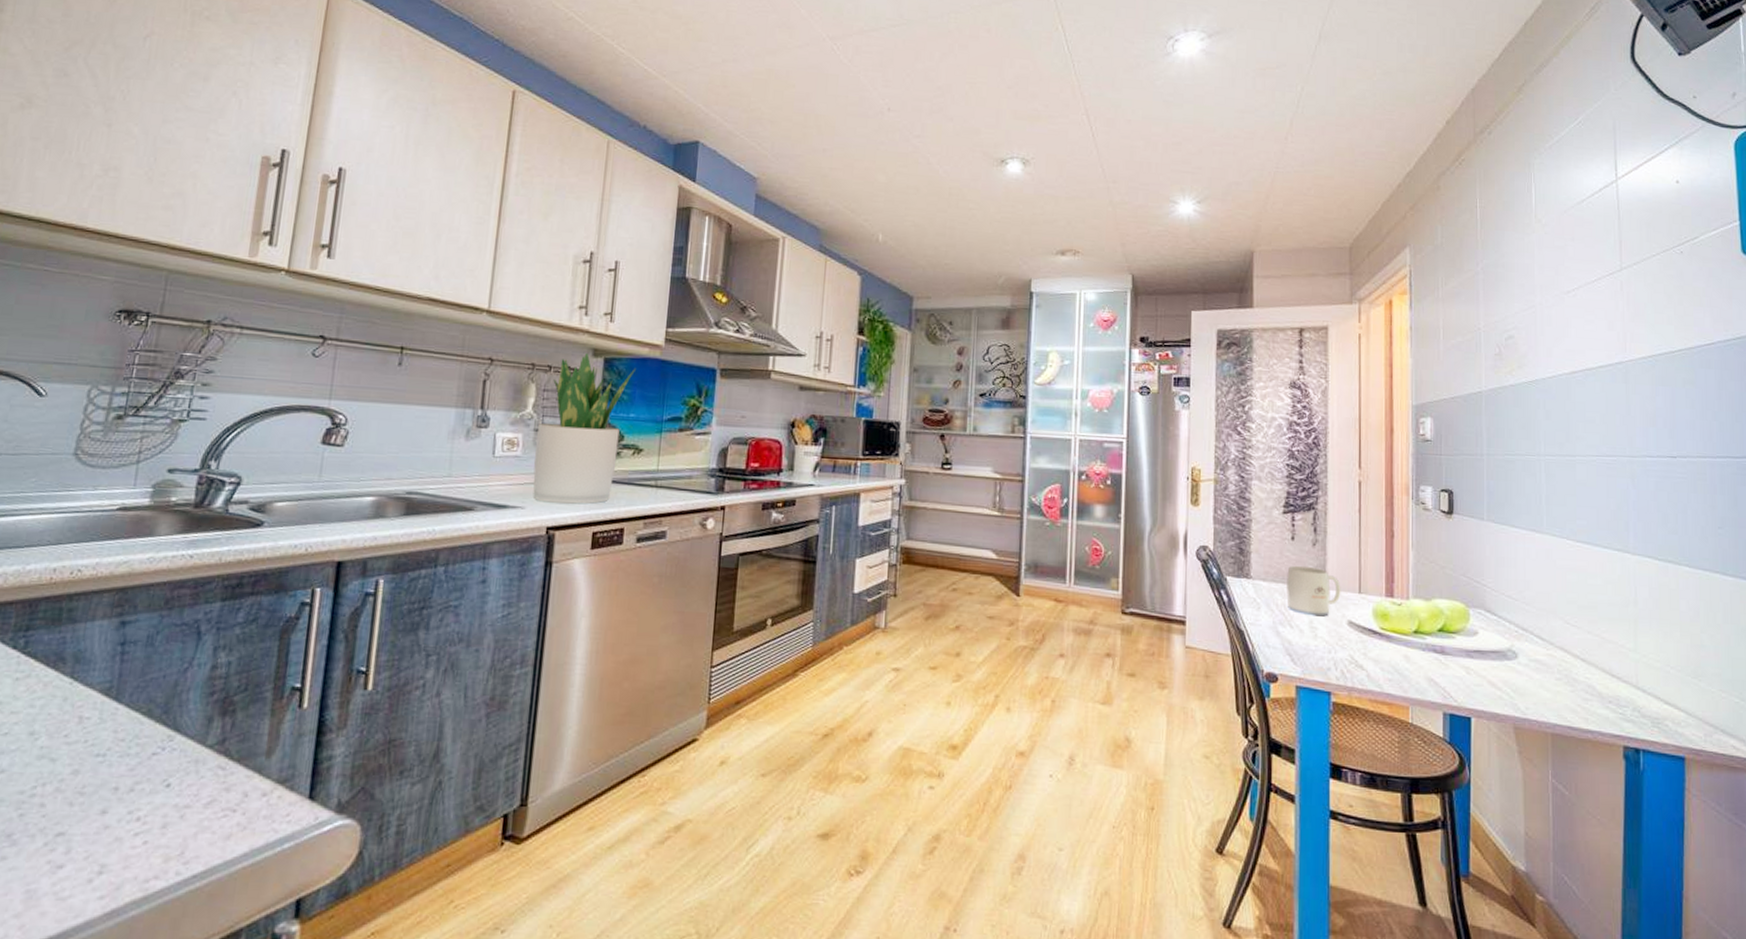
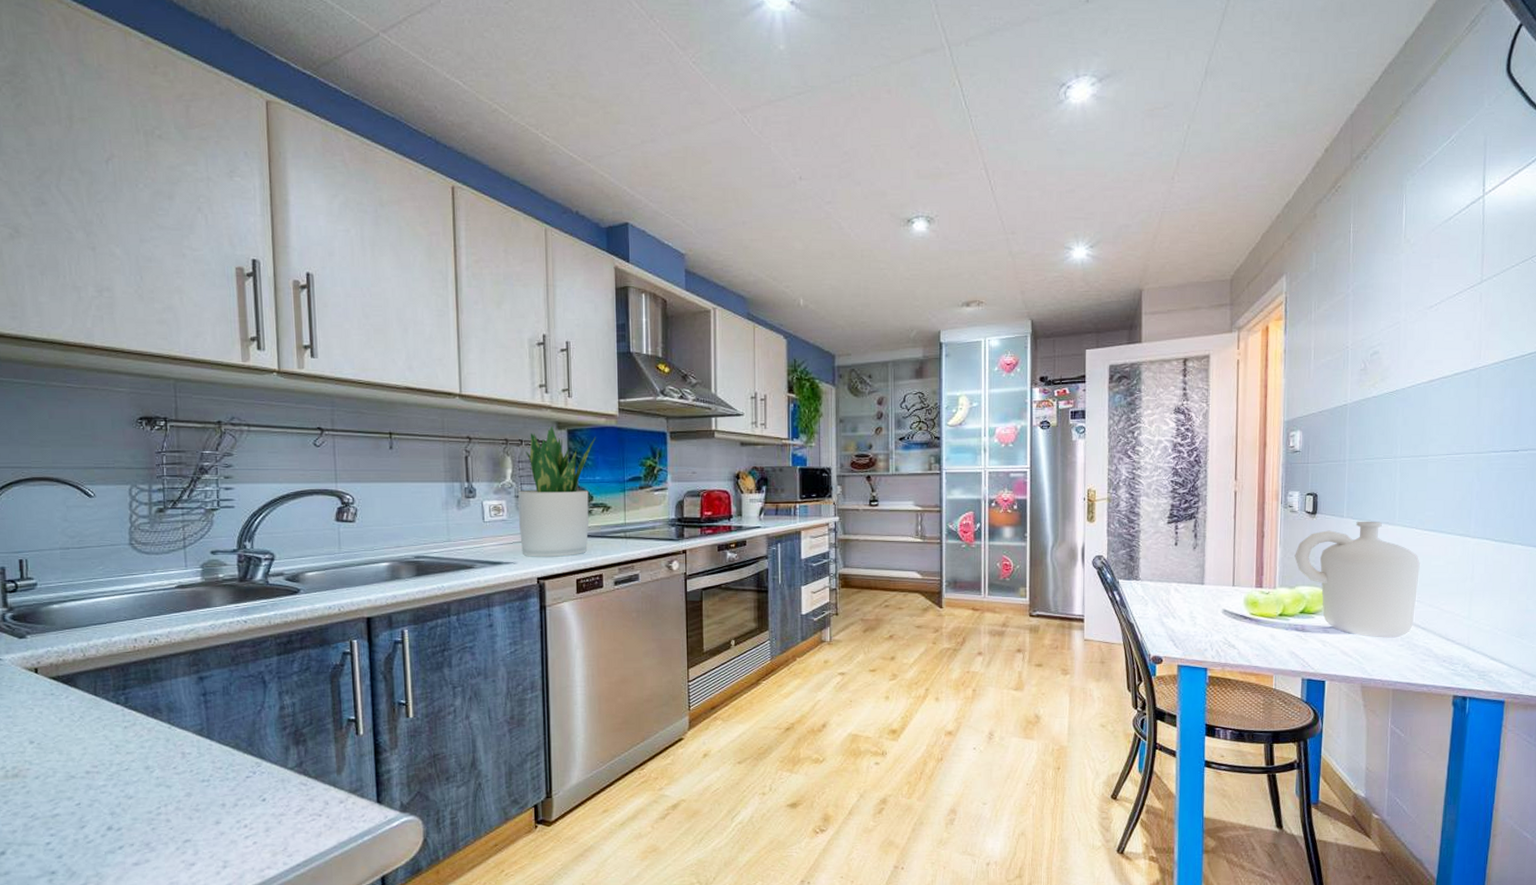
mug: present [1286,565,1341,617] -> none [1170,566,1217,608]
water jug: none [1429,525,1574,670] -> present [1294,521,1420,638]

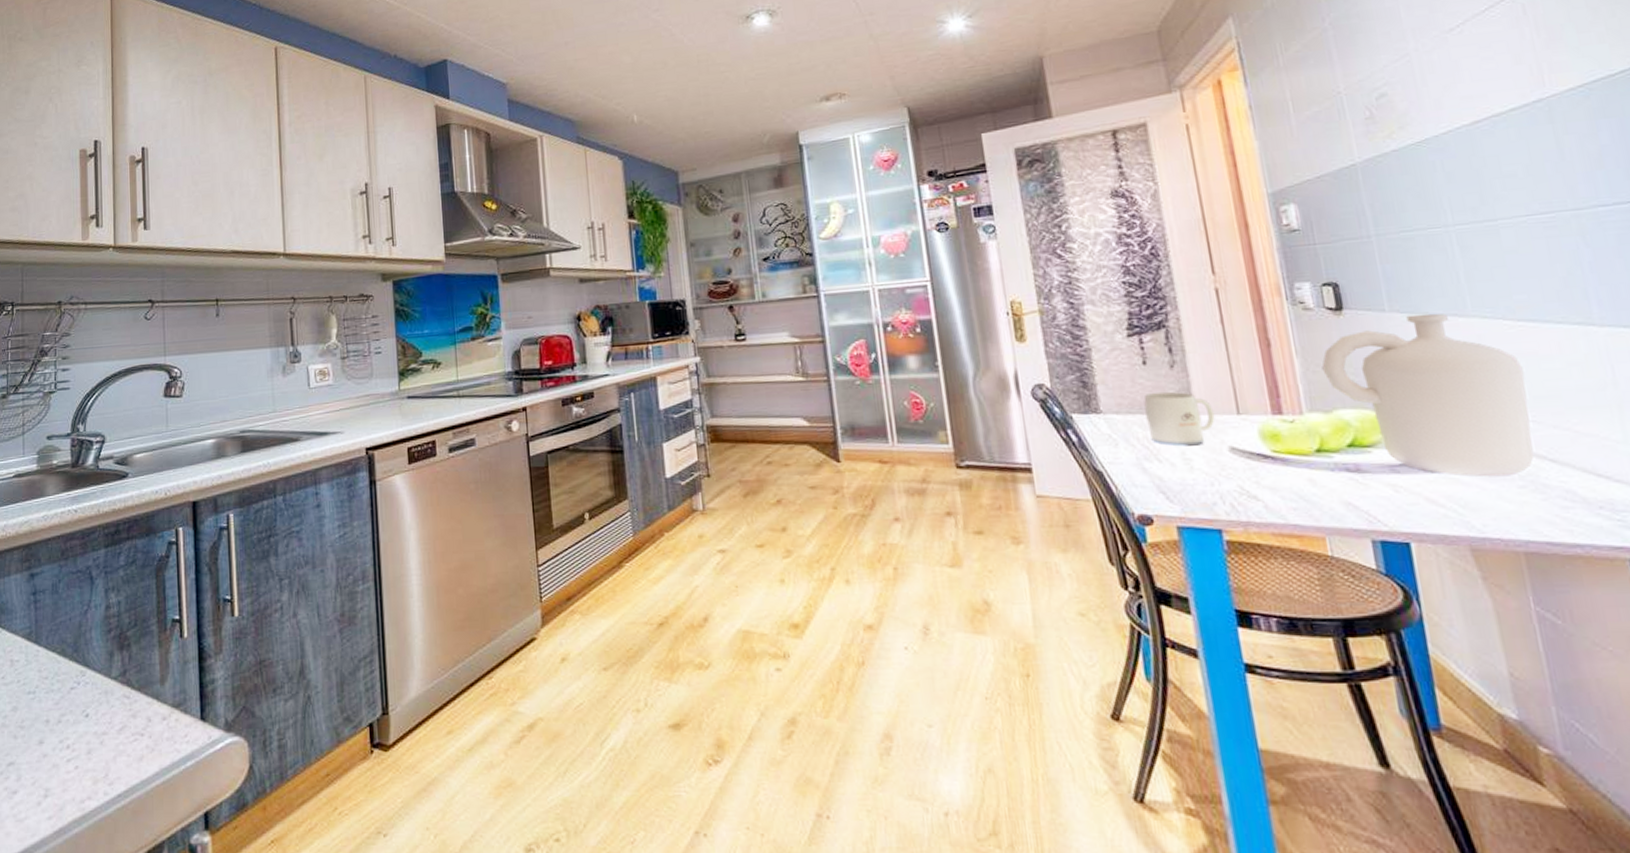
planter: present [518,427,597,558] -> none [344,279,424,426]
mug: none [1170,566,1217,608] -> present [1144,391,1215,446]

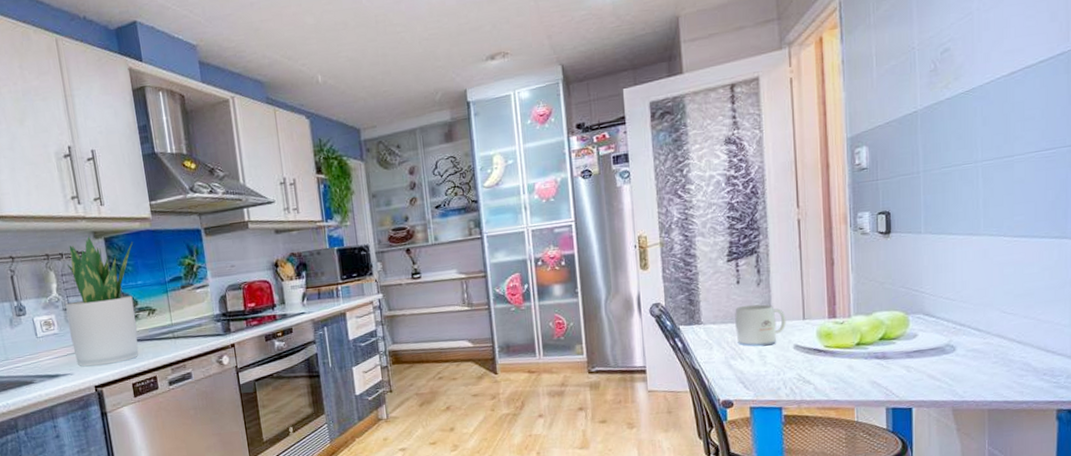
planter: none [344,279,424,426] -> present [65,237,139,367]
water jug: present [1321,313,1535,478] -> none [869,233,1011,358]

